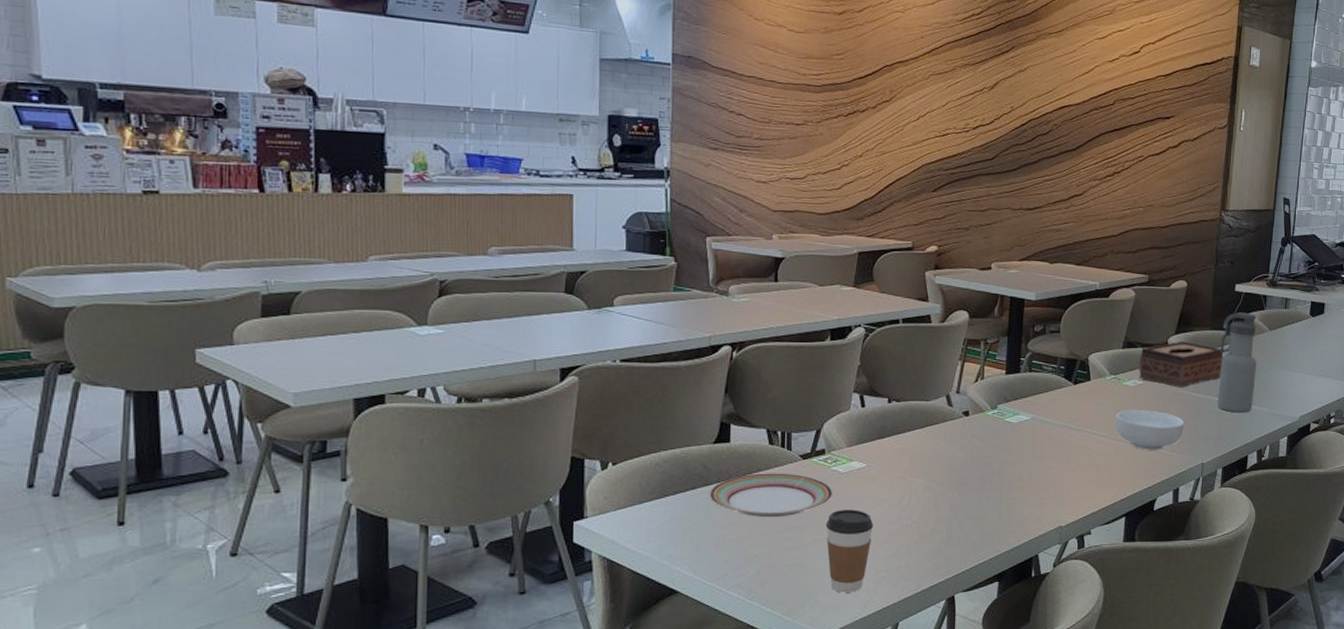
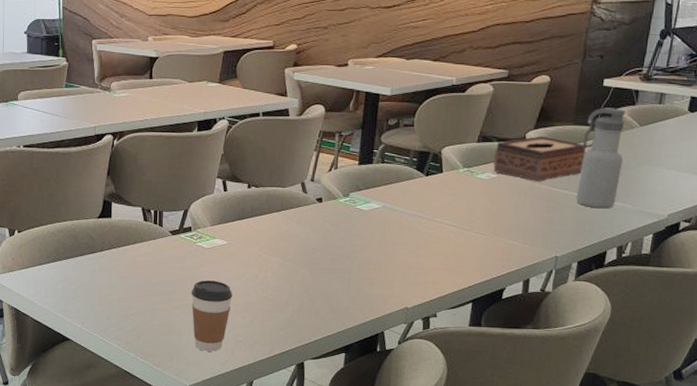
plate: present [709,473,833,518] -> none [94,245,198,284]
cereal bowl: present [1115,410,1185,450] -> none [466,202,540,242]

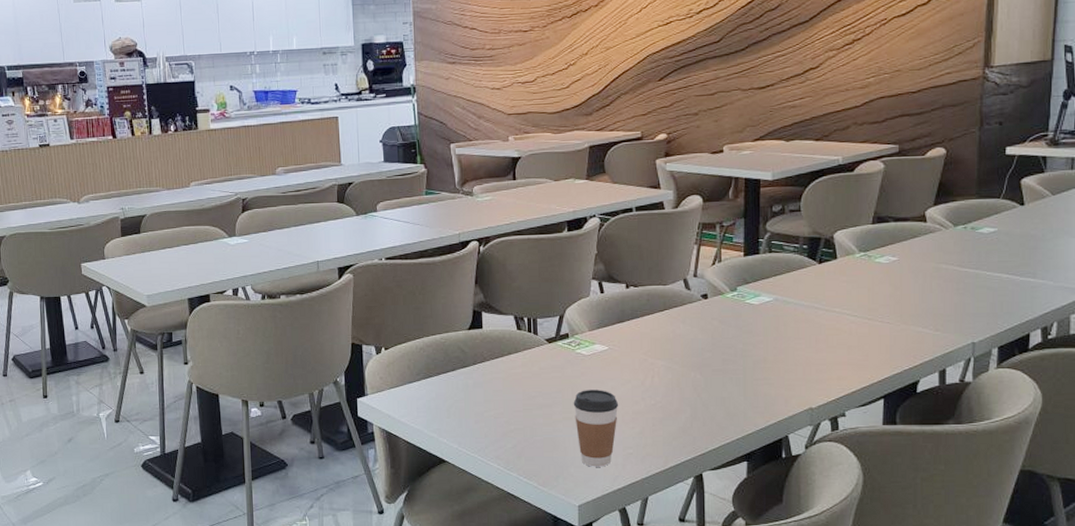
tissue box: present [493,136,586,182] -> none [893,212,995,262]
water bottle: present [575,107,625,209] -> none [988,177,1036,288]

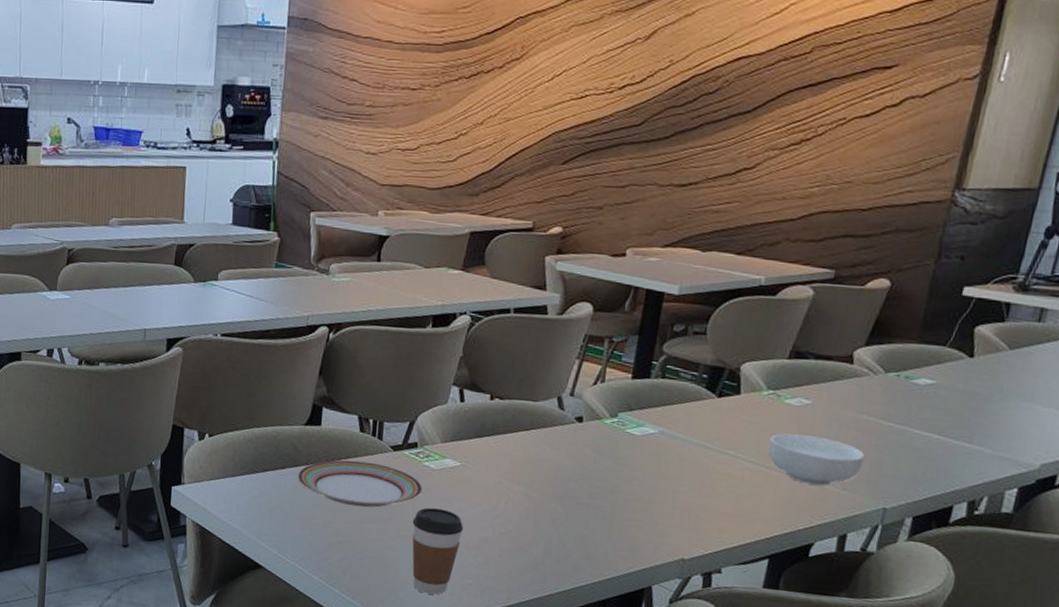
plate: none [467,356,578,397] -> present [297,460,423,508]
cereal bowl: none [868,287,950,329] -> present [767,433,866,486]

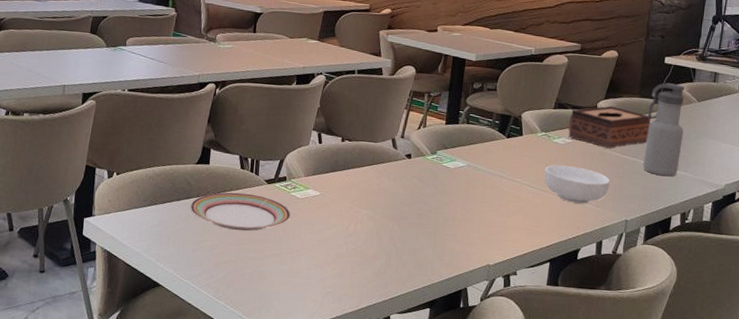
coffee cup: present [412,507,464,595] -> none [283,230,324,303]
tissue box: none [807,354,934,413] -> present [568,105,651,149]
water bottle: none [915,323,991,452] -> present [642,83,685,177]

